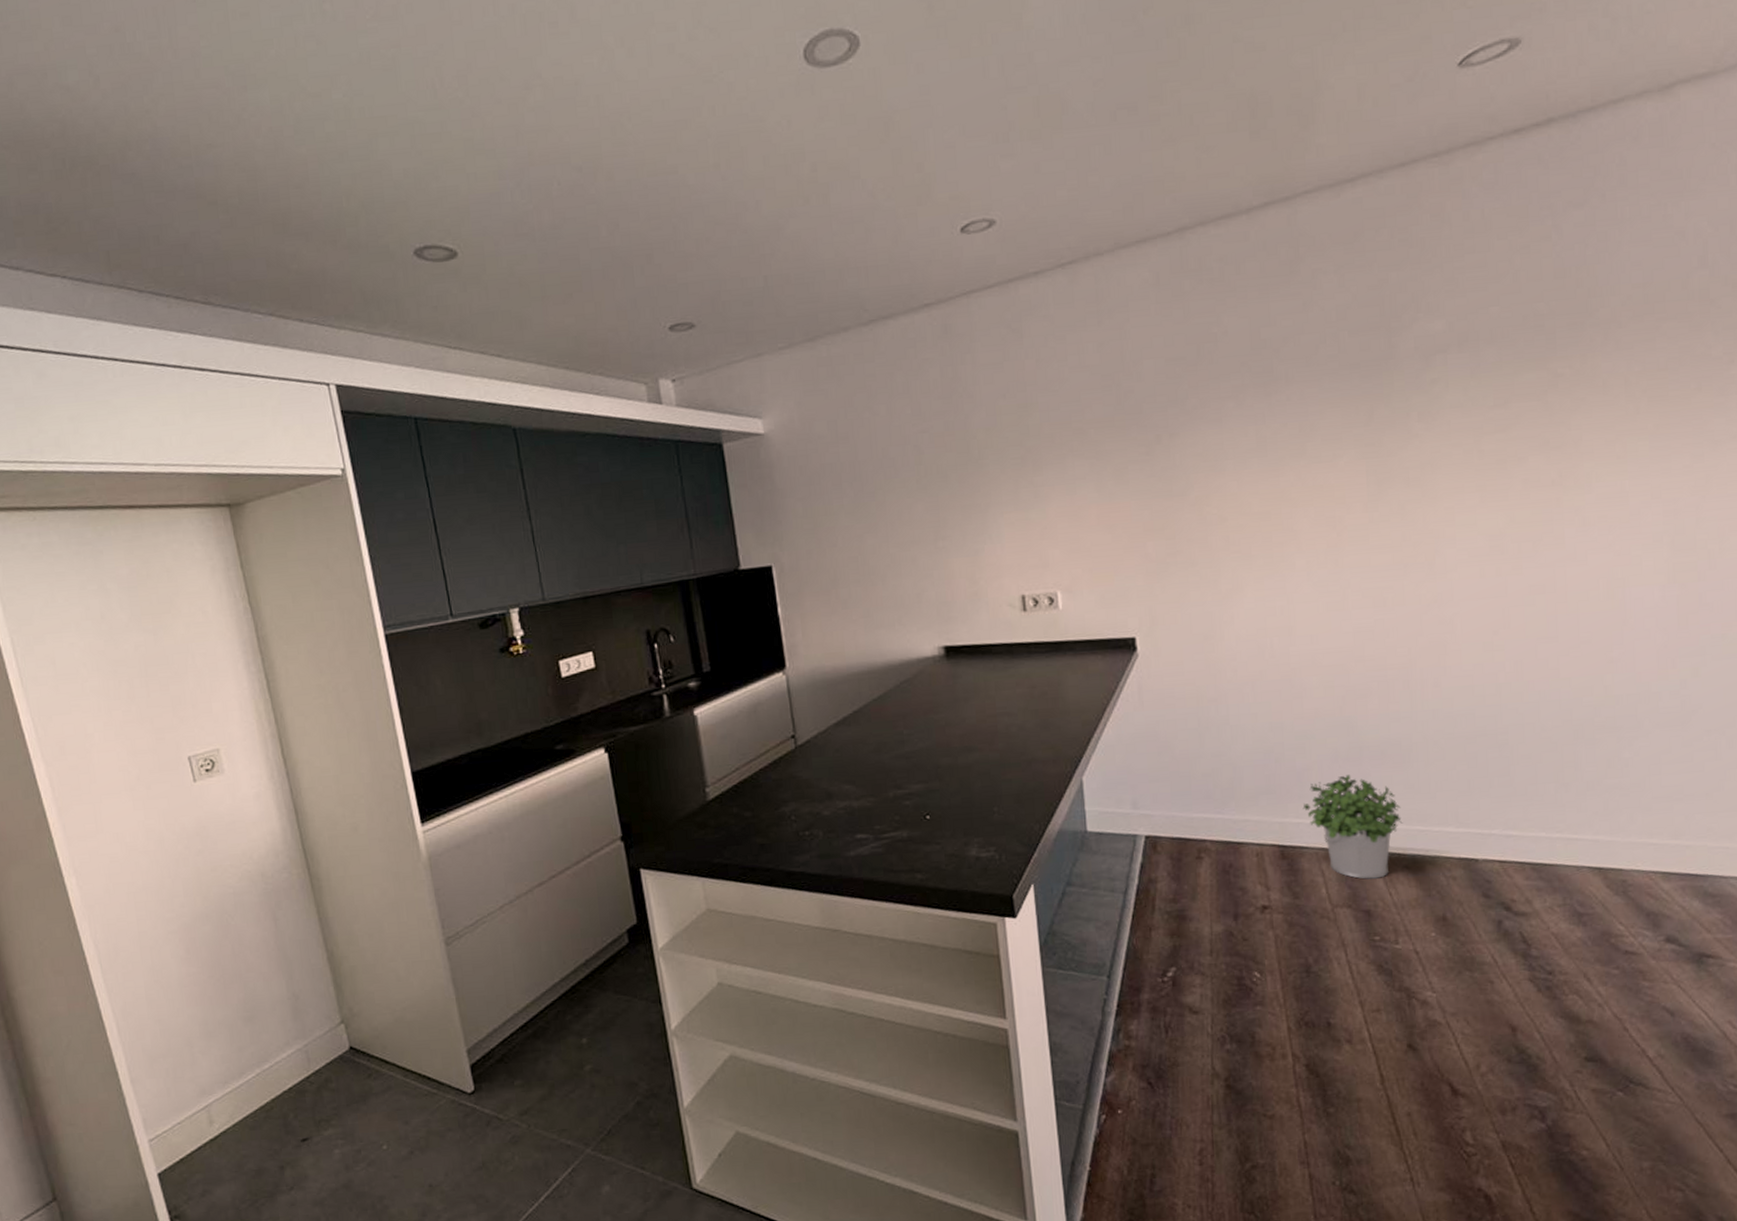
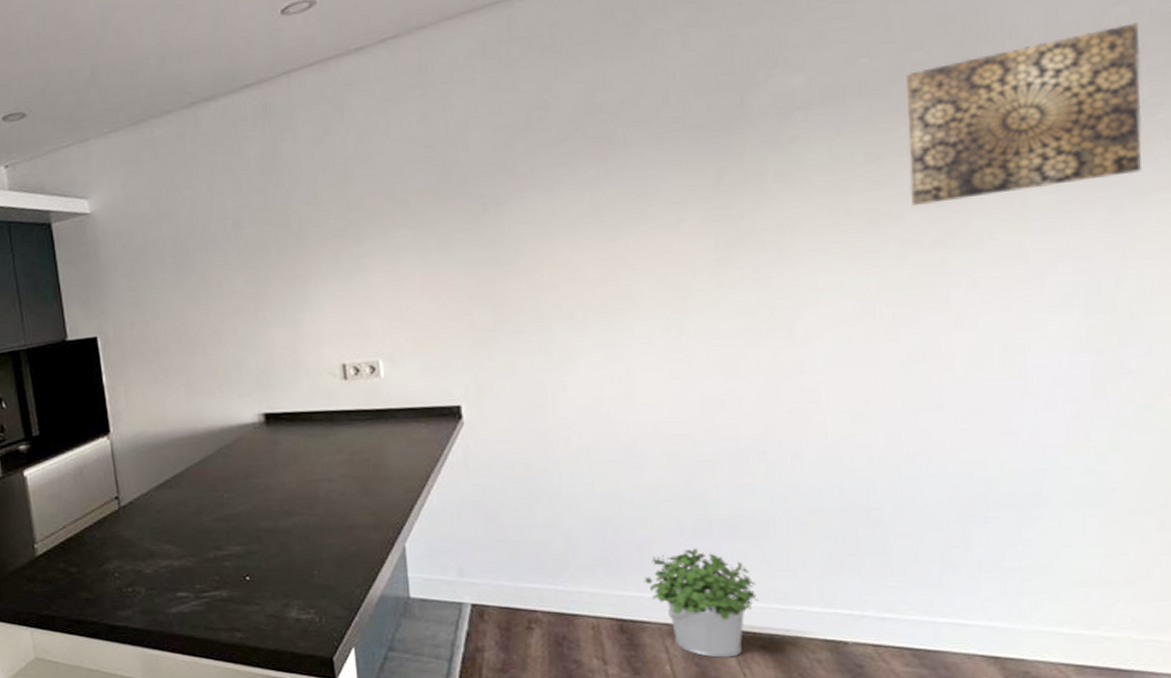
wall art: none [1530,286,1718,448] -> present [906,22,1143,206]

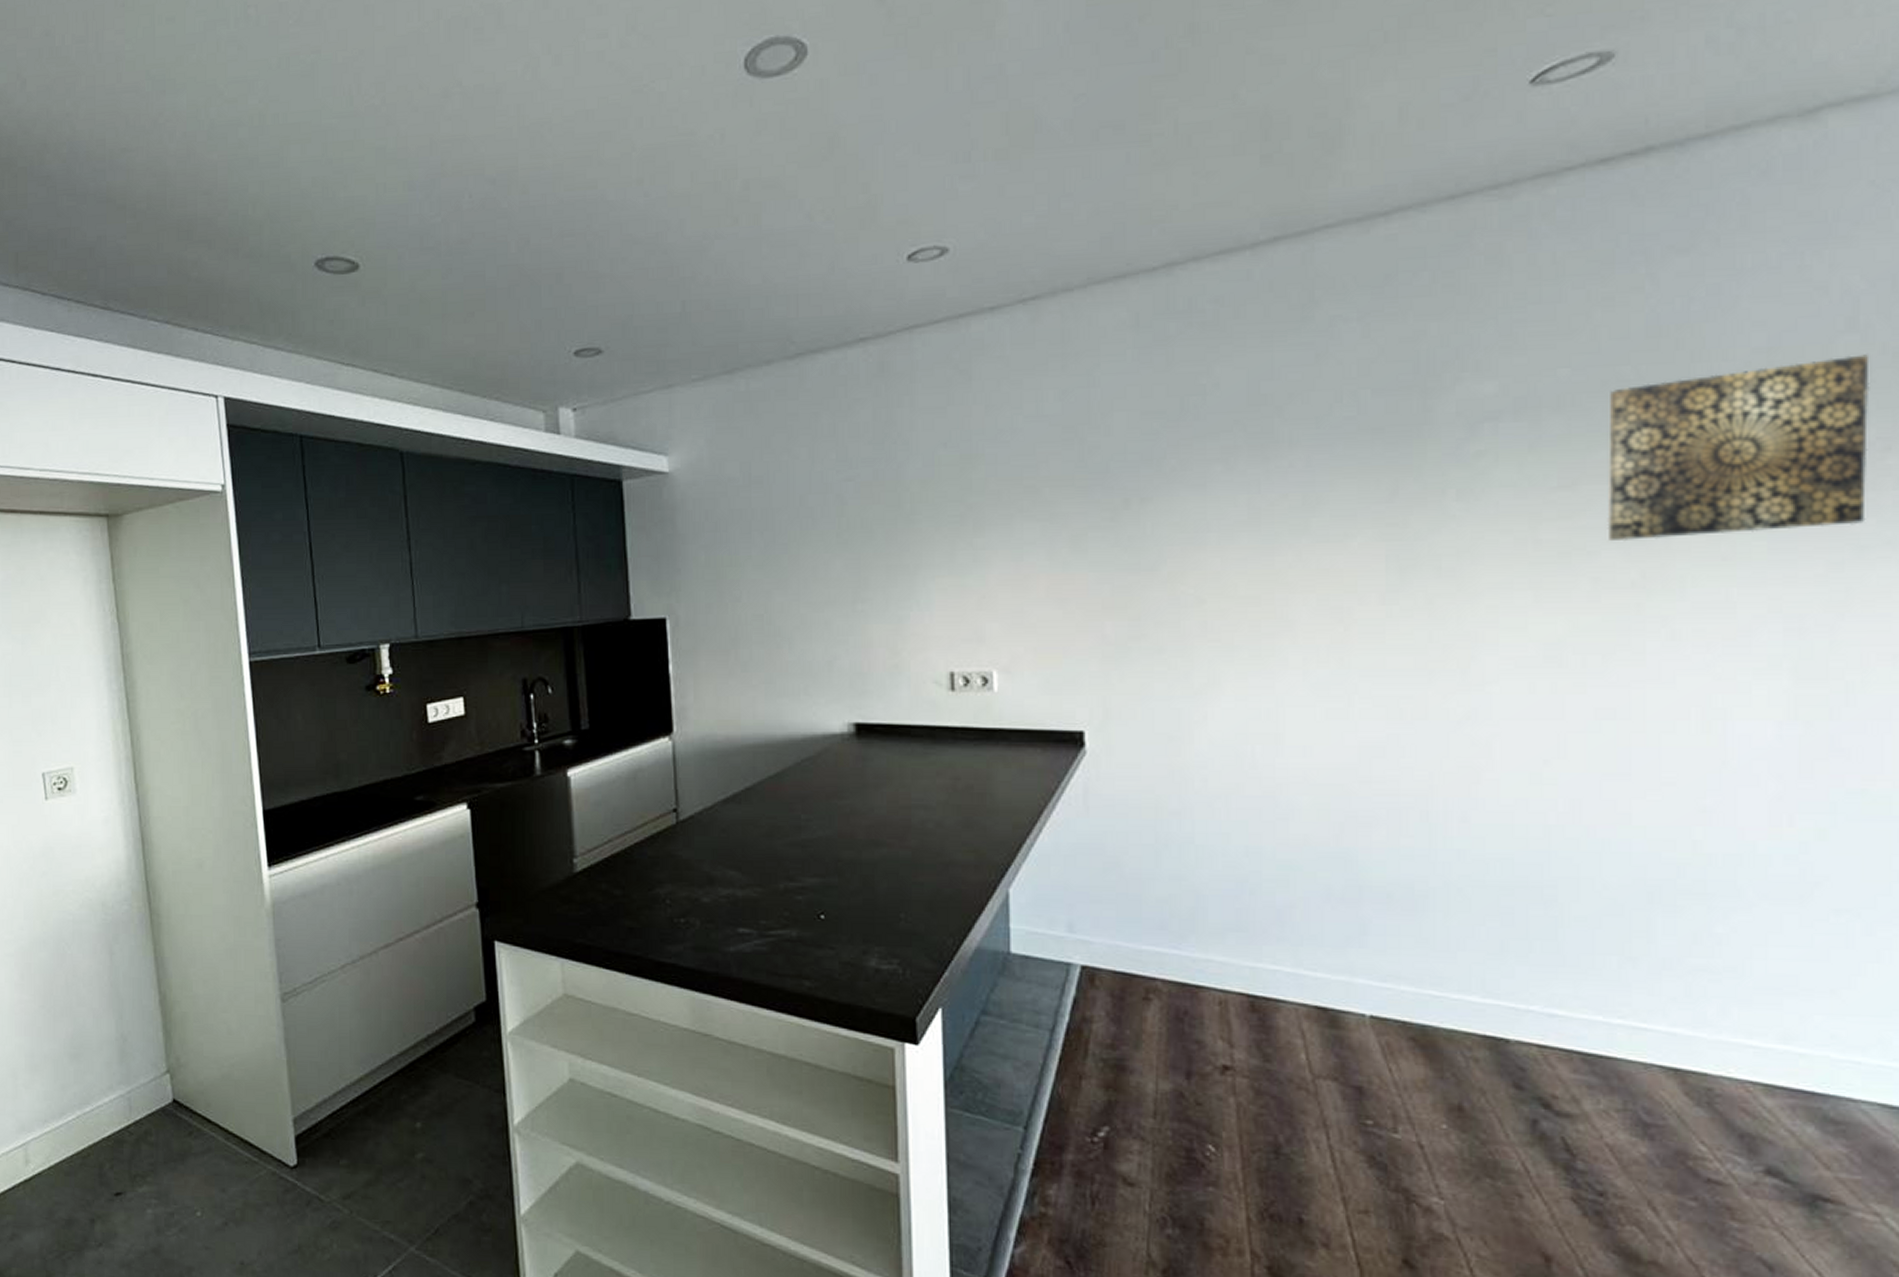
potted plant: present [644,548,759,658] -> none [1281,918,1411,1049]

